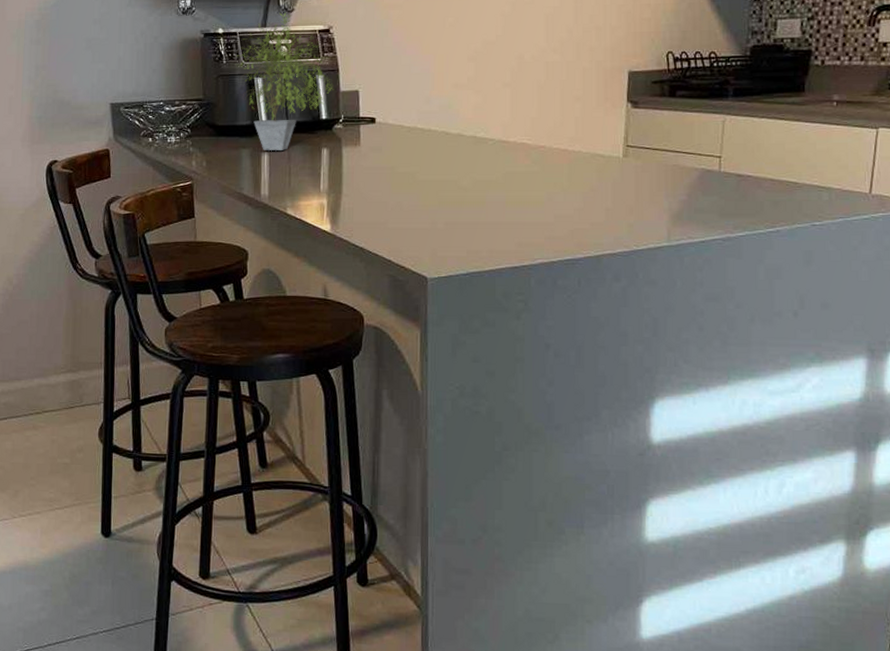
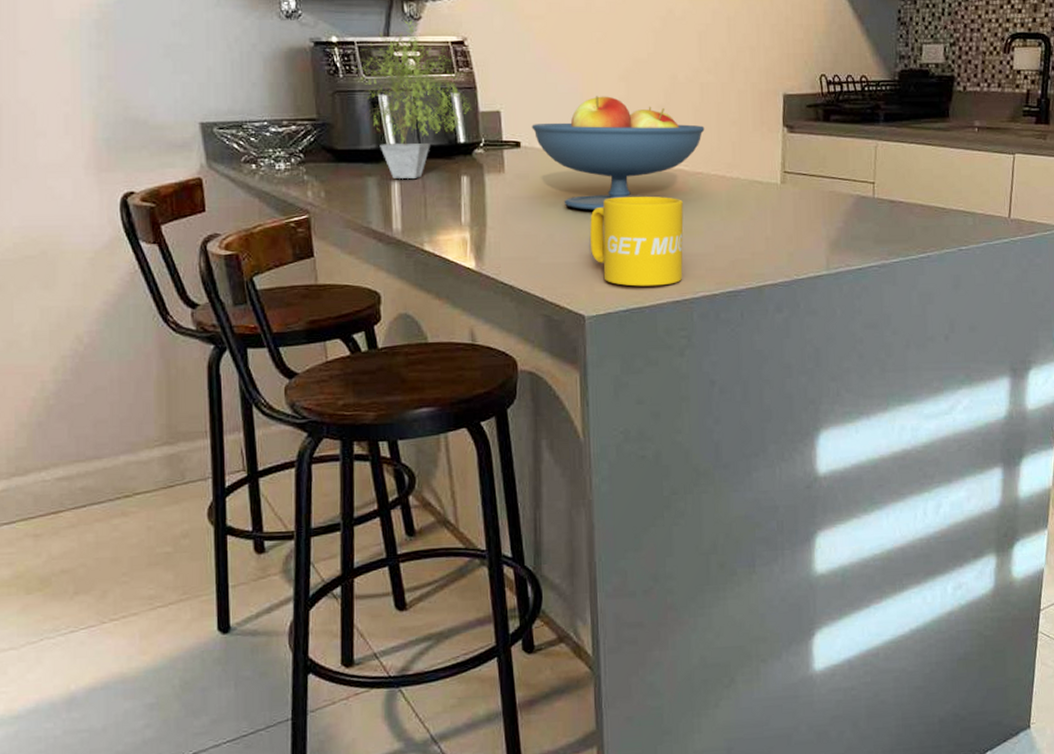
fruit bowl: none [386,76,549,180] -> present [532,96,705,210]
mug: none [436,167,525,252] -> present [590,196,684,287]

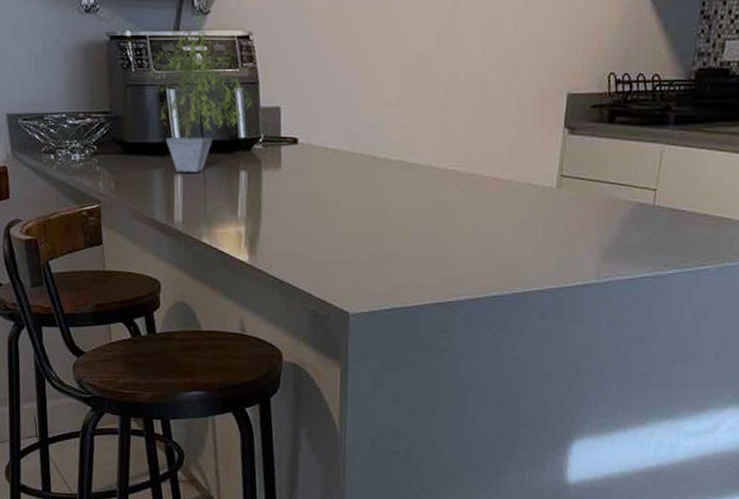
fruit bowl: present [532,96,705,210] -> none [310,93,482,209]
mug: present [590,196,684,287] -> none [359,196,454,287]

